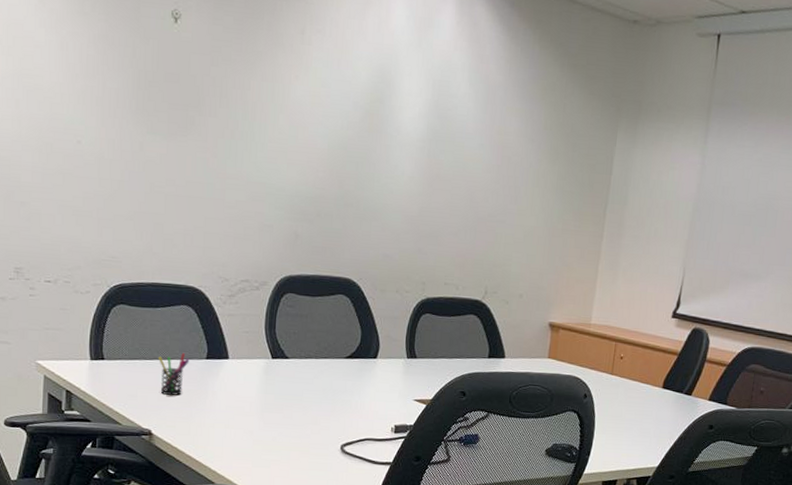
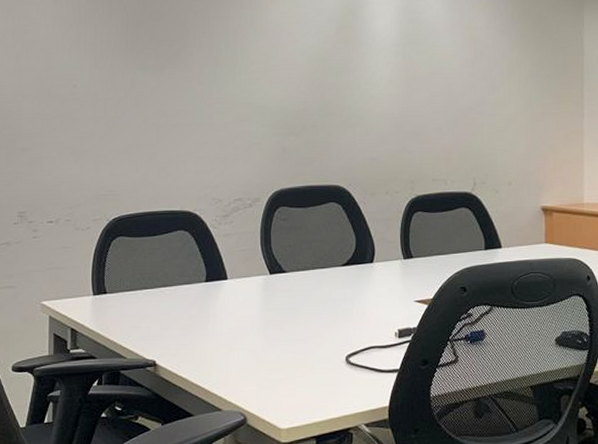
pen holder: present [157,353,190,395] -> none [158,278,189,323]

